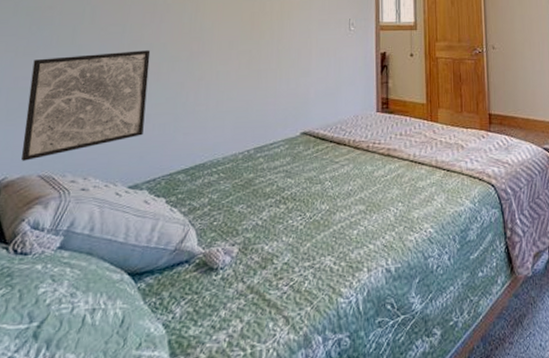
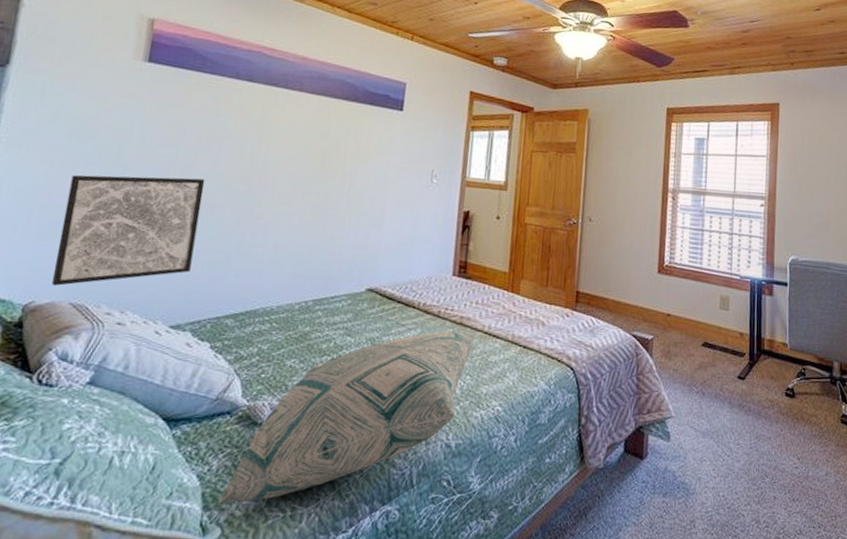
decorative pillow: none [184,162,405,348] -> present [219,331,478,503]

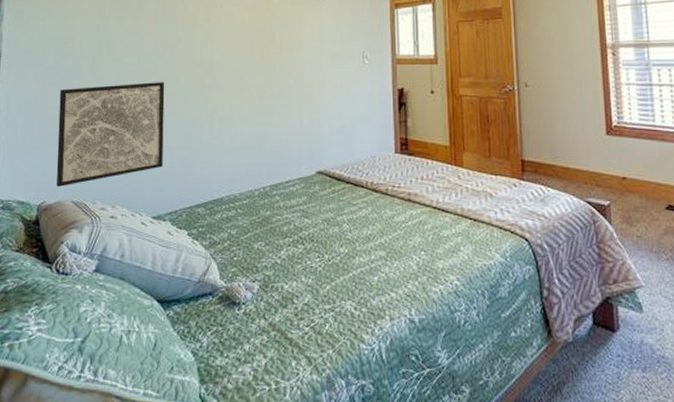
decorative pillow: present [219,331,478,503] -> none [212,208,427,376]

